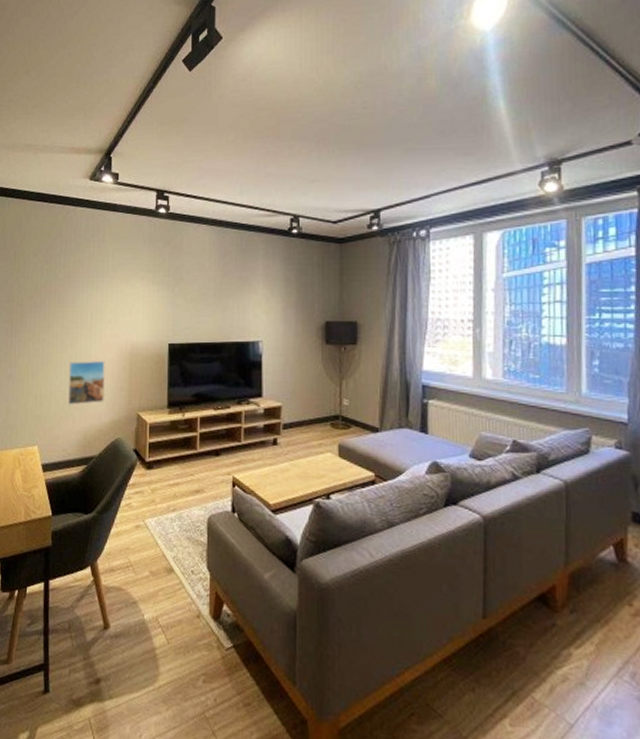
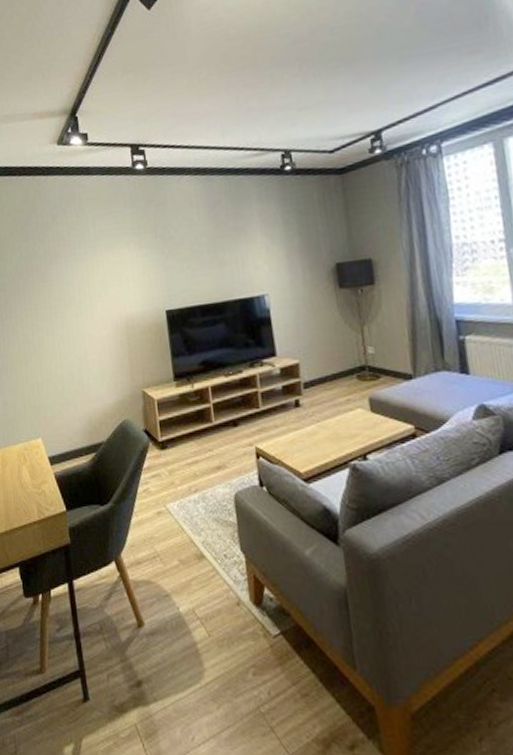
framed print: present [68,360,106,405] -> none [62,338,106,390]

